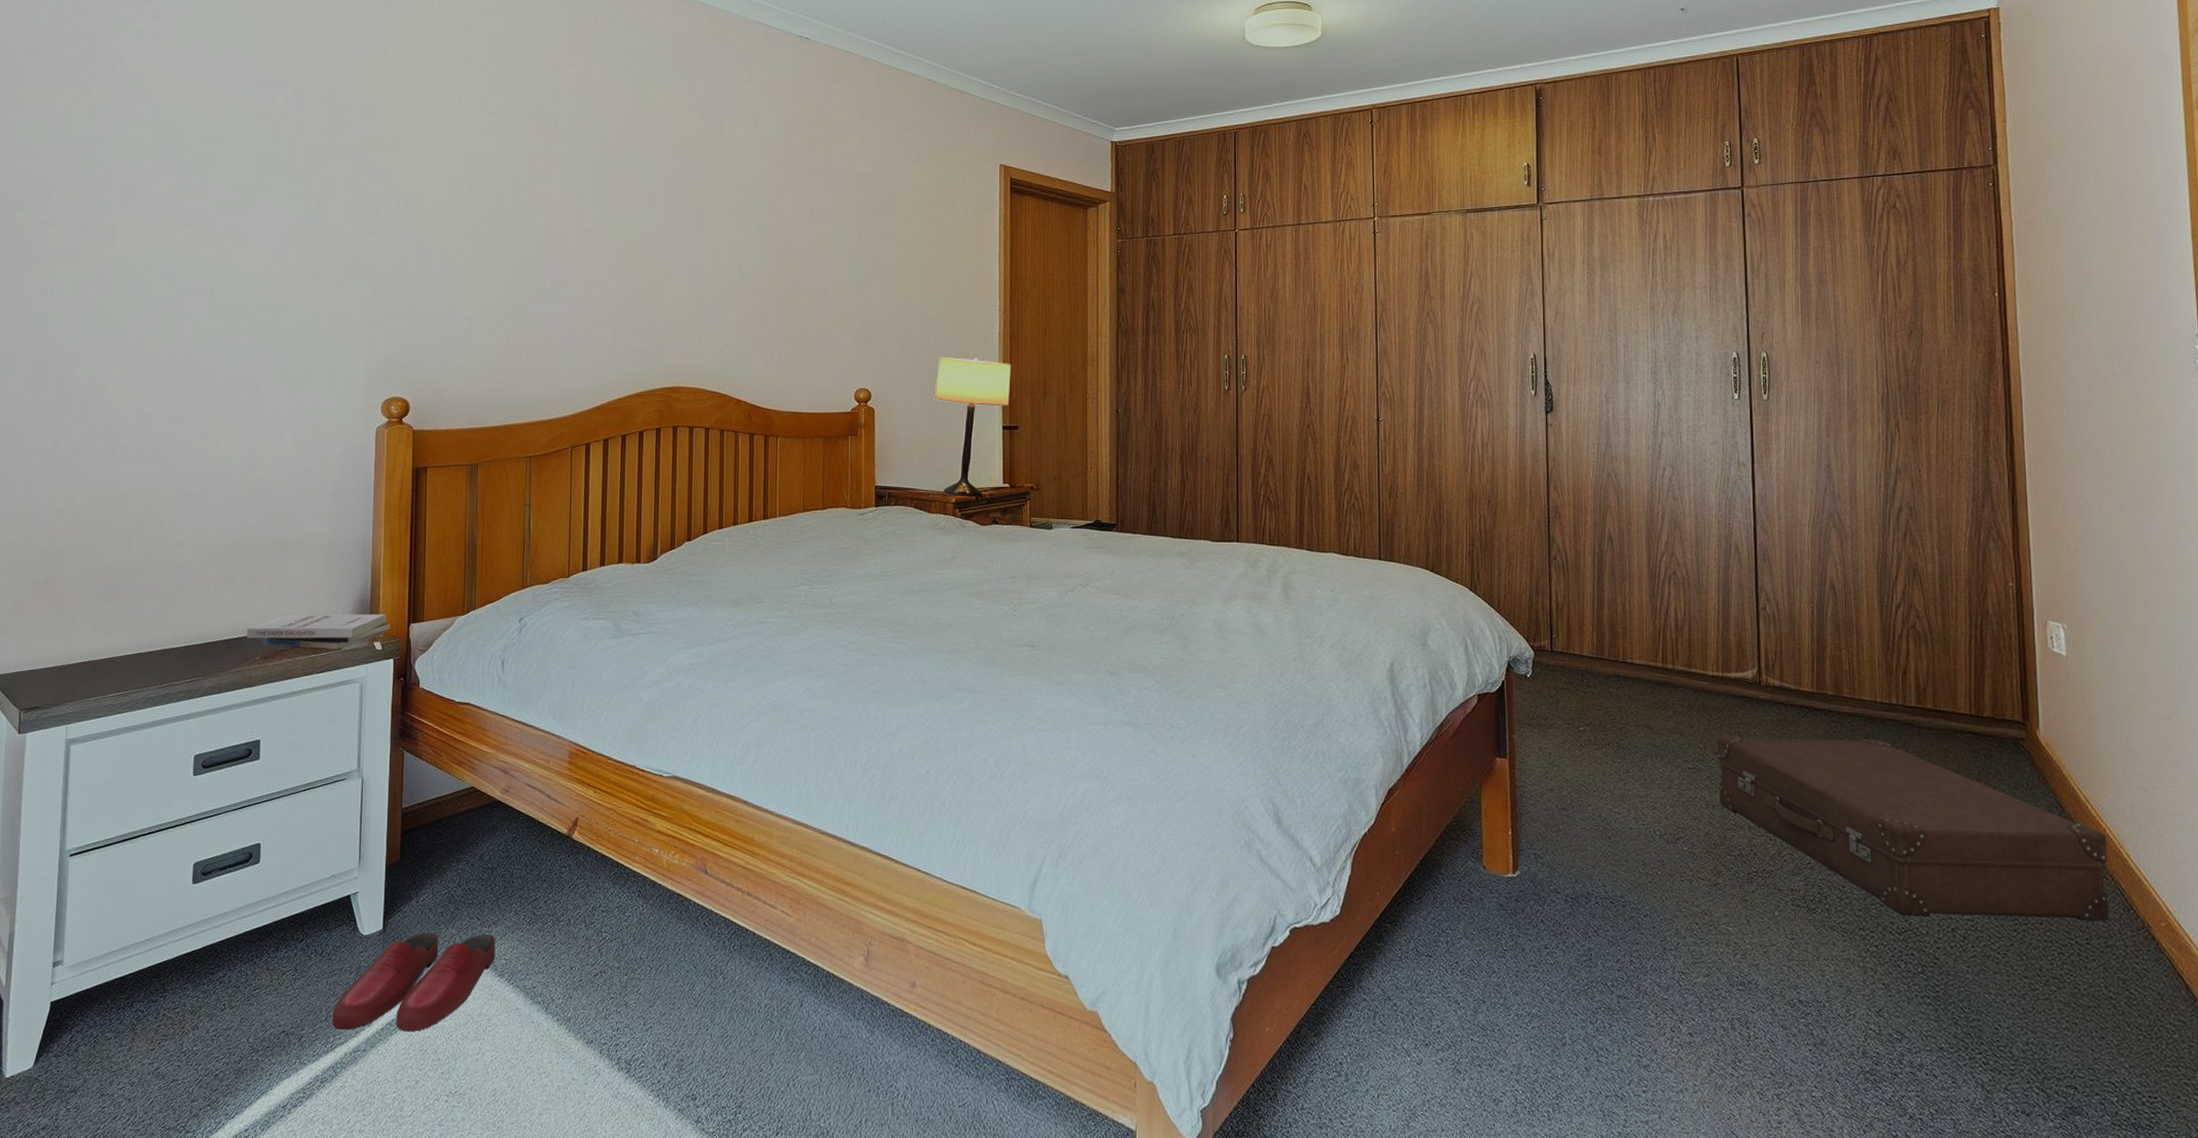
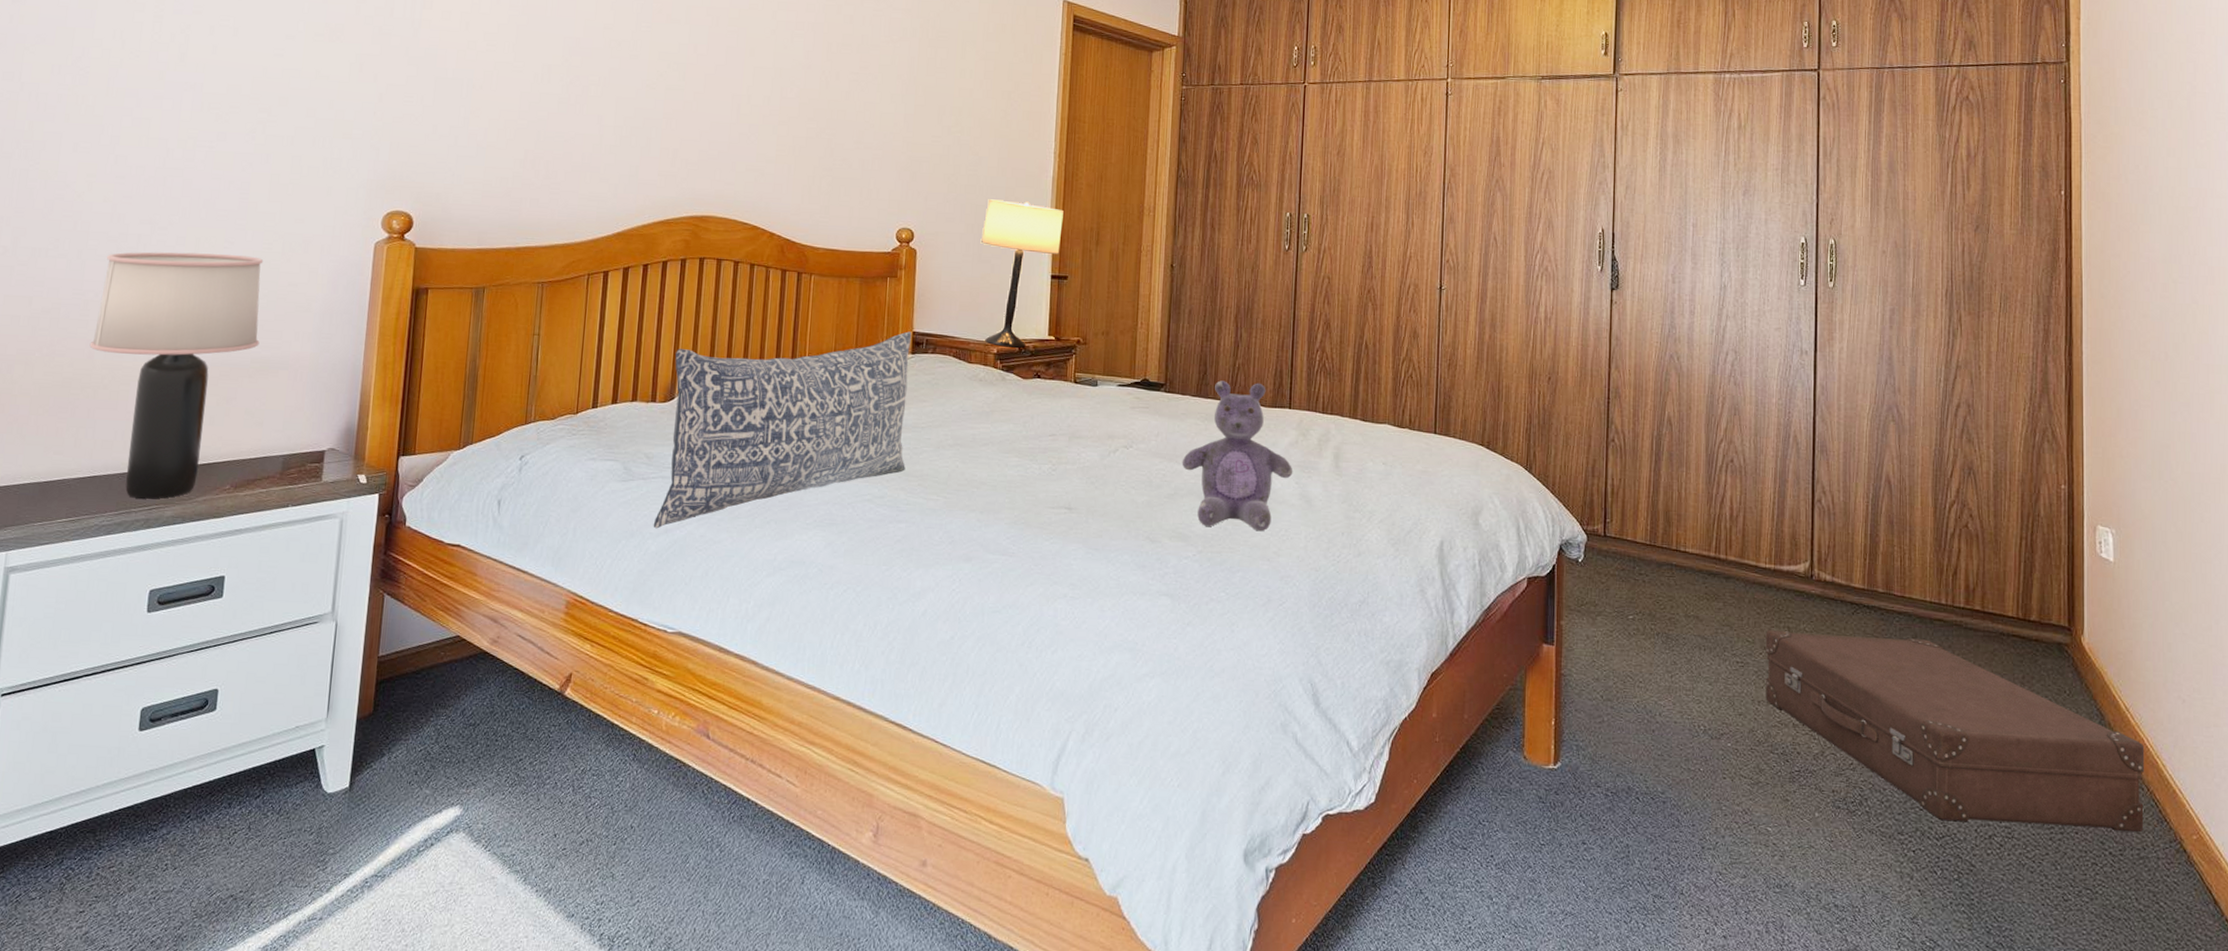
table lamp: none [128,445,278,672] -> present [89,252,264,499]
books: present [246,613,391,650] -> none [216,440,378,481]
slippers: present [332,933,496,1032] -> none [286,792,474,900]
pillow: none [644,486,875,681] -> present [653,331,912,529]
stuffed animal: none [1136,518,1244,661] -> present [1181,380,1293,532]

